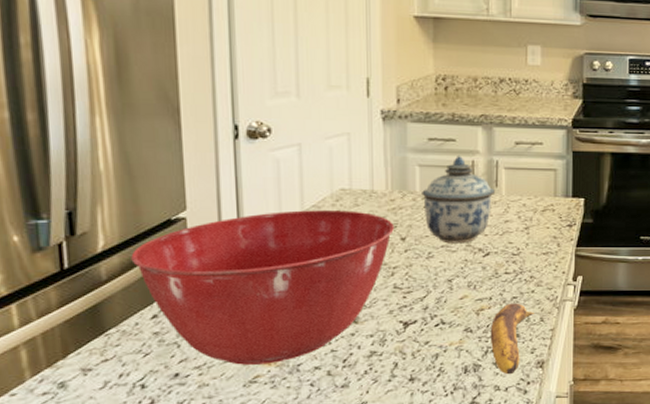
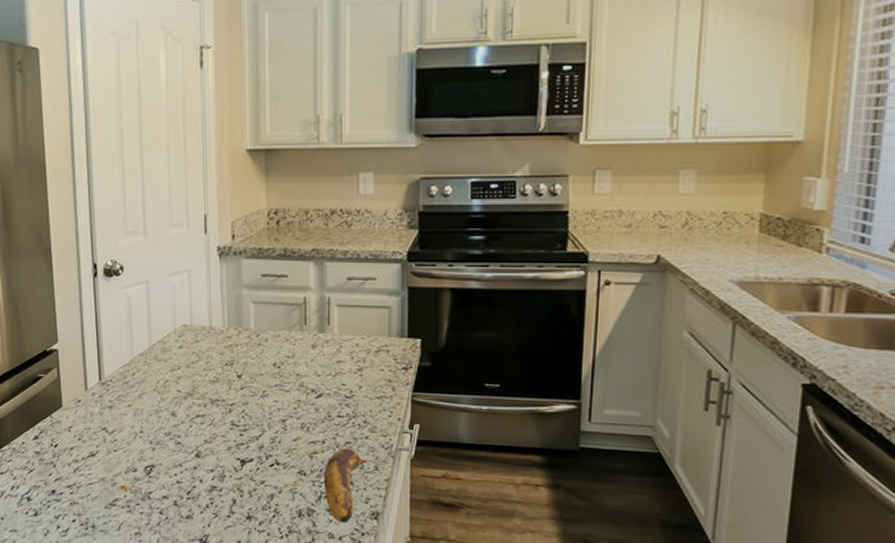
mixing bowl: present [131,210,394,365] -> none [18,345,231,489]
lidded jar: present [422,155,496,244] -> none [256,291,328,383]

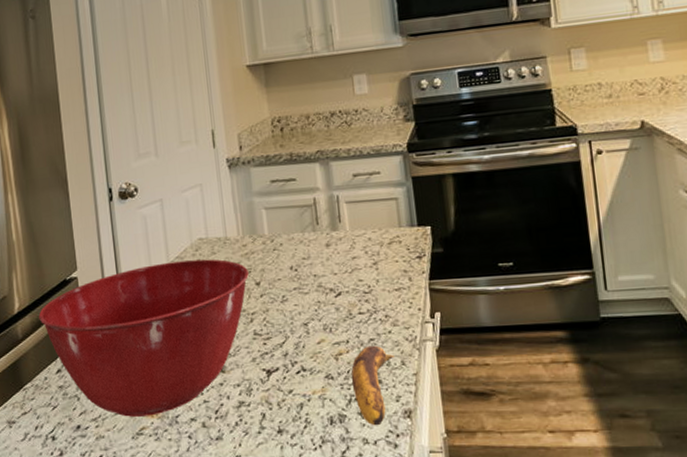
mixing bowl: none [18,345,231,489] -> present [38,259,249,417]

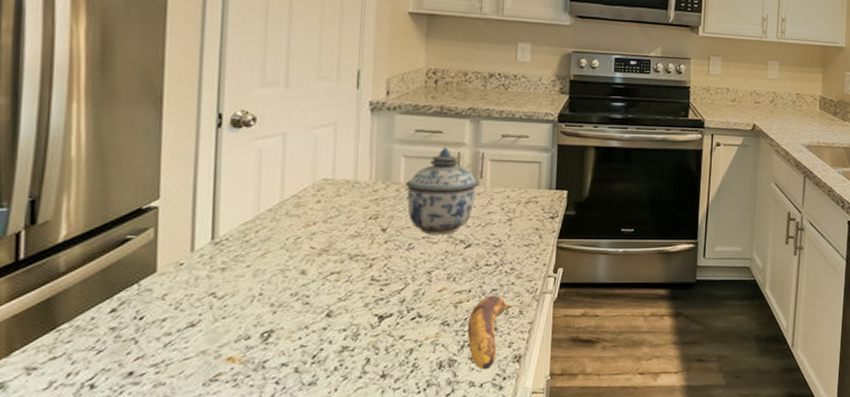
mixing bowl: present [38,259,249,417] -> none [94,200,375,362]
lidded jar: none [270,193,340,286] -> present [406,146,480,235]

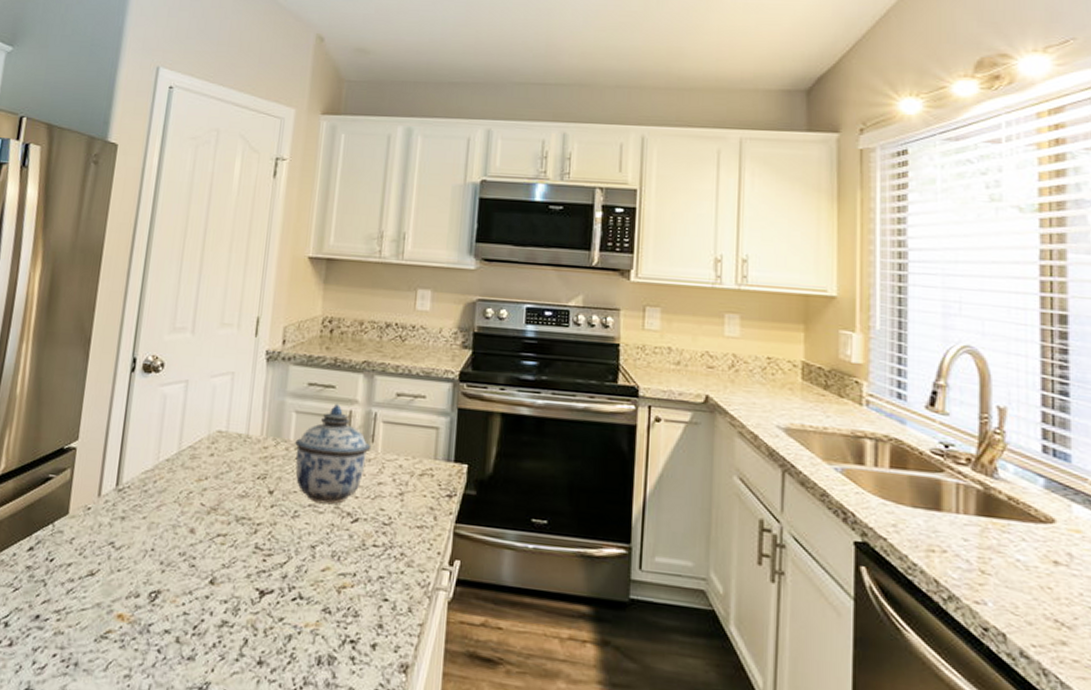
banana: present [467,295,513,370] -> none [349,583,402,676]

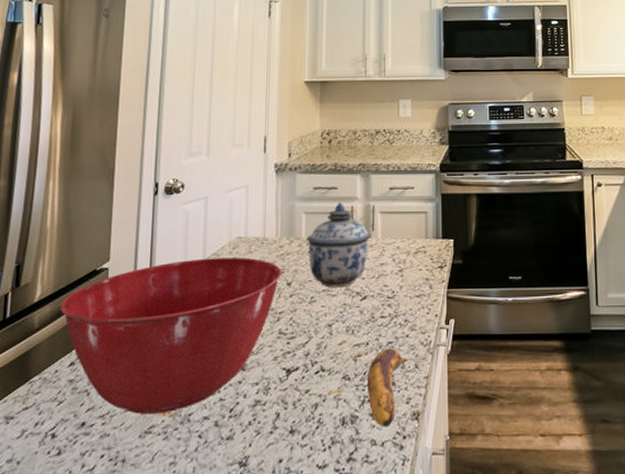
mixing bowl: none [23,449,264,619] -> present [60,257,281,414]
banana: none [349,583,402,676] -> present [367,348,409,428]

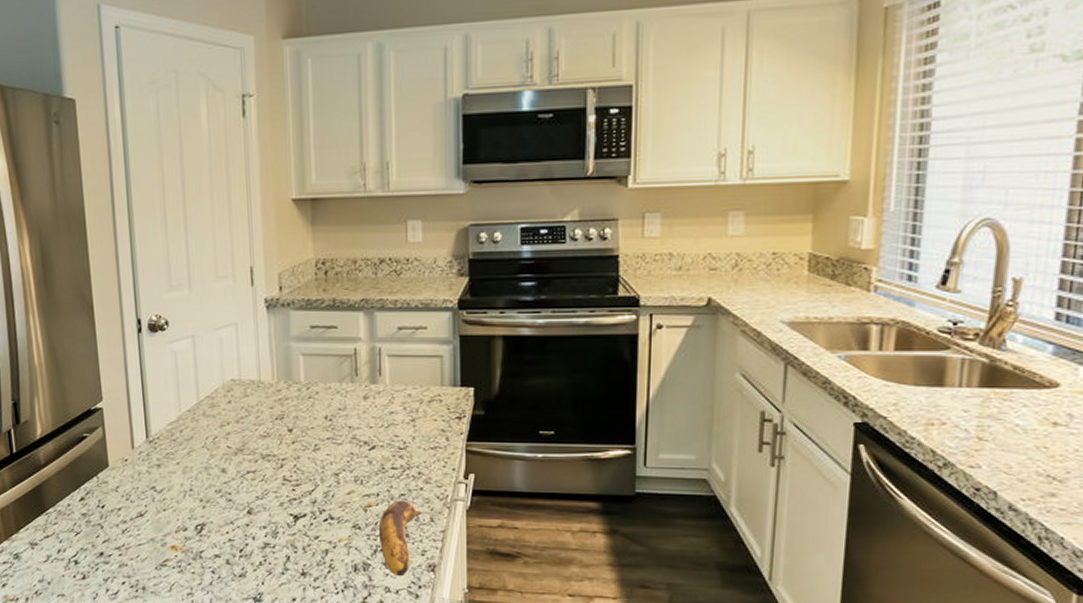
mixing bowl: present [60,257,281,414] -> none [62,401,281,549]
lidded jar: present [307,201,372,288] -> none [306,342,380,436]

